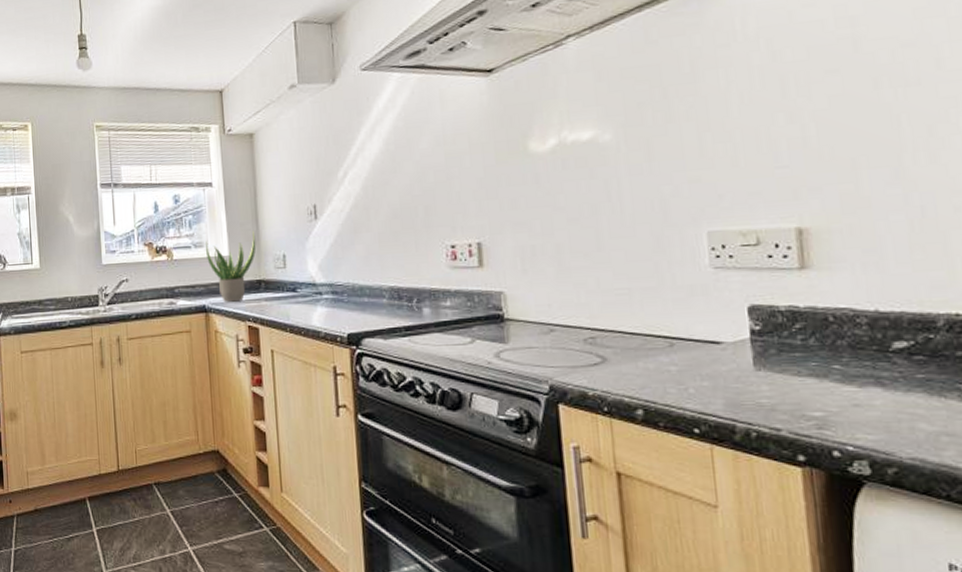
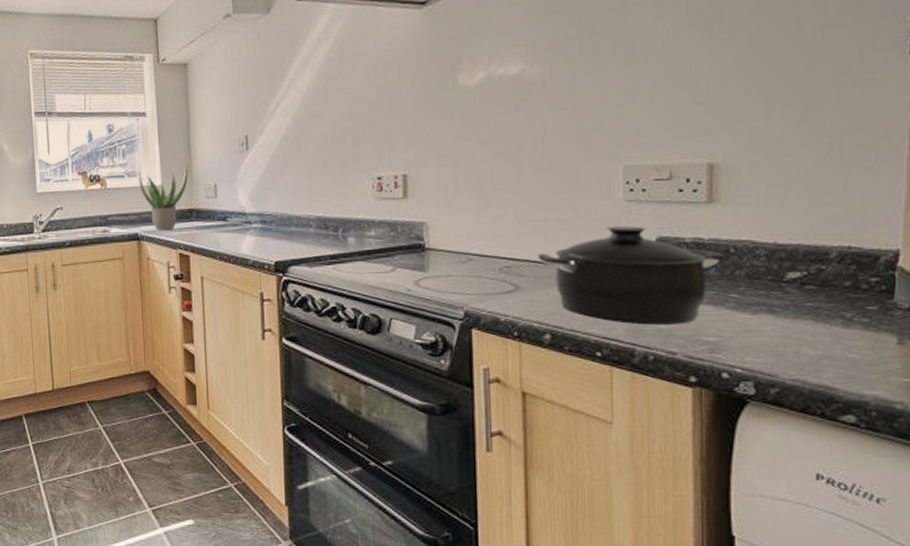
saucepan: none [623,294,823,399] -> present [537,226,724,325]

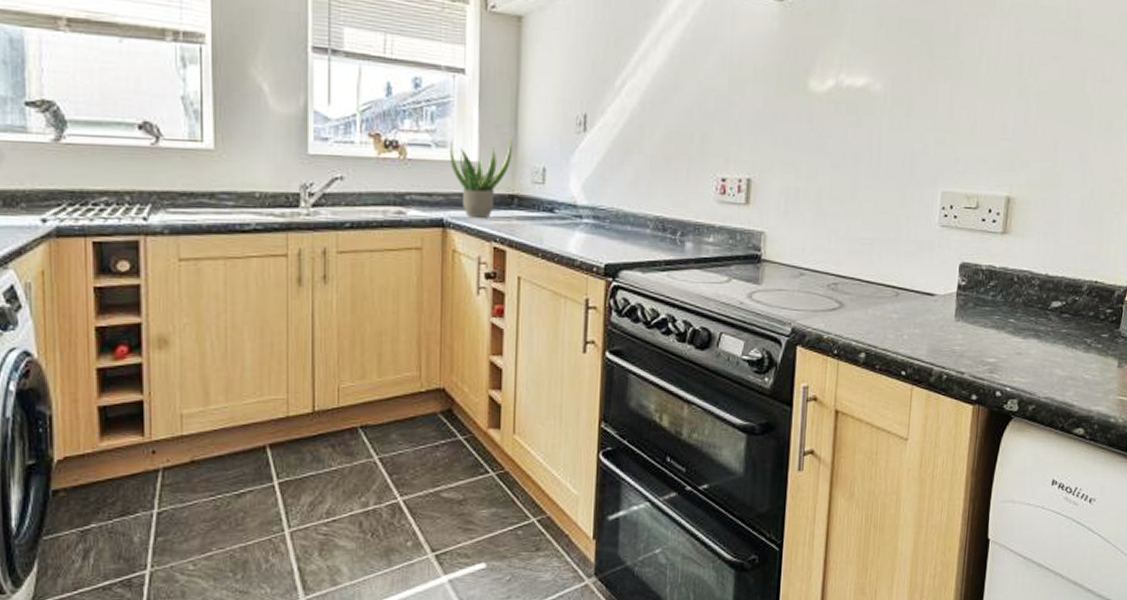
saucepan: present [537,226,724,325] -> none [861,250,1009,346]

